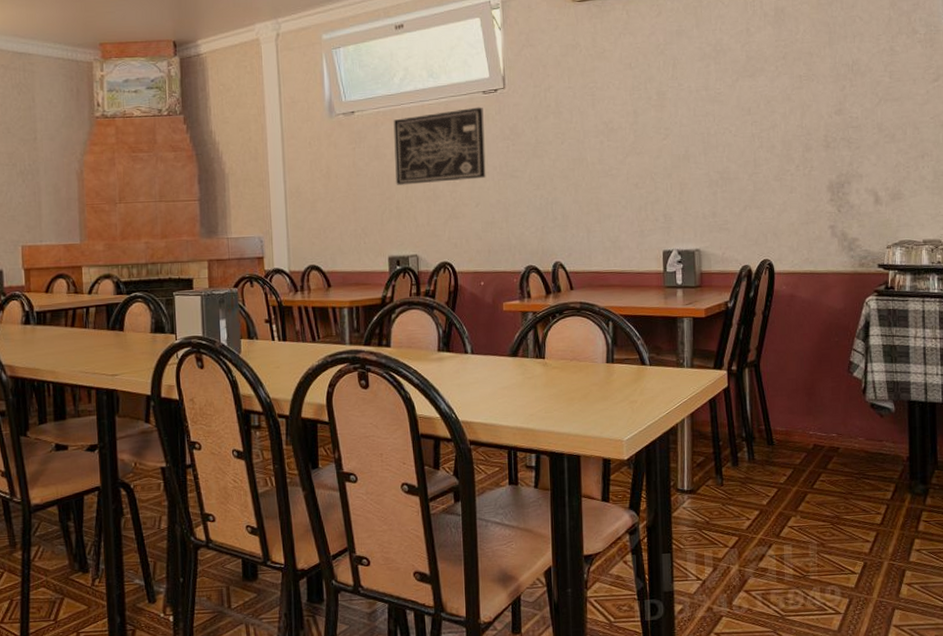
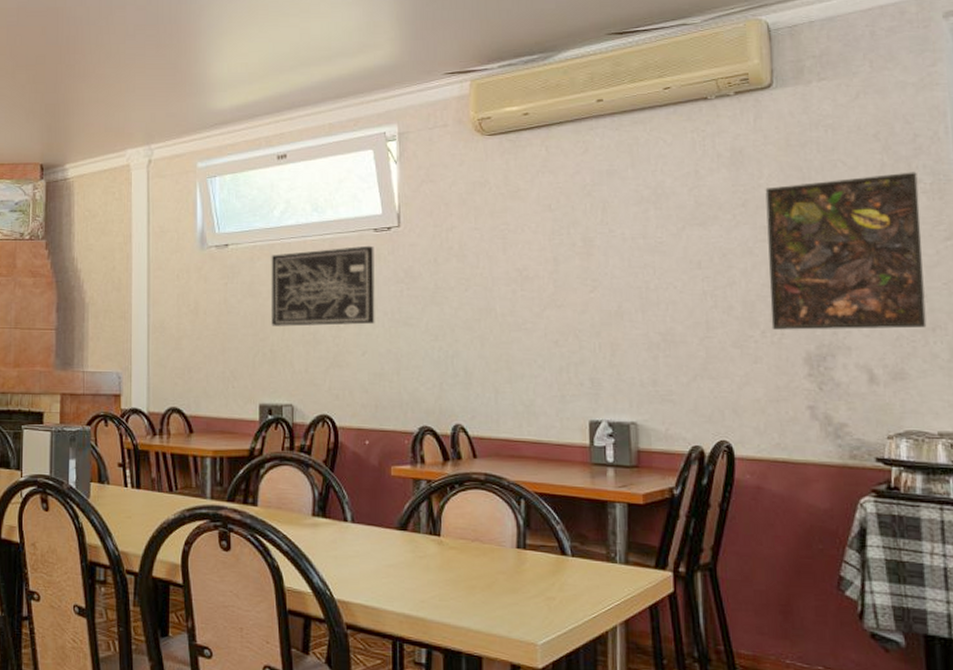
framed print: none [801,24,918,164] -> present [765,172,927,330]

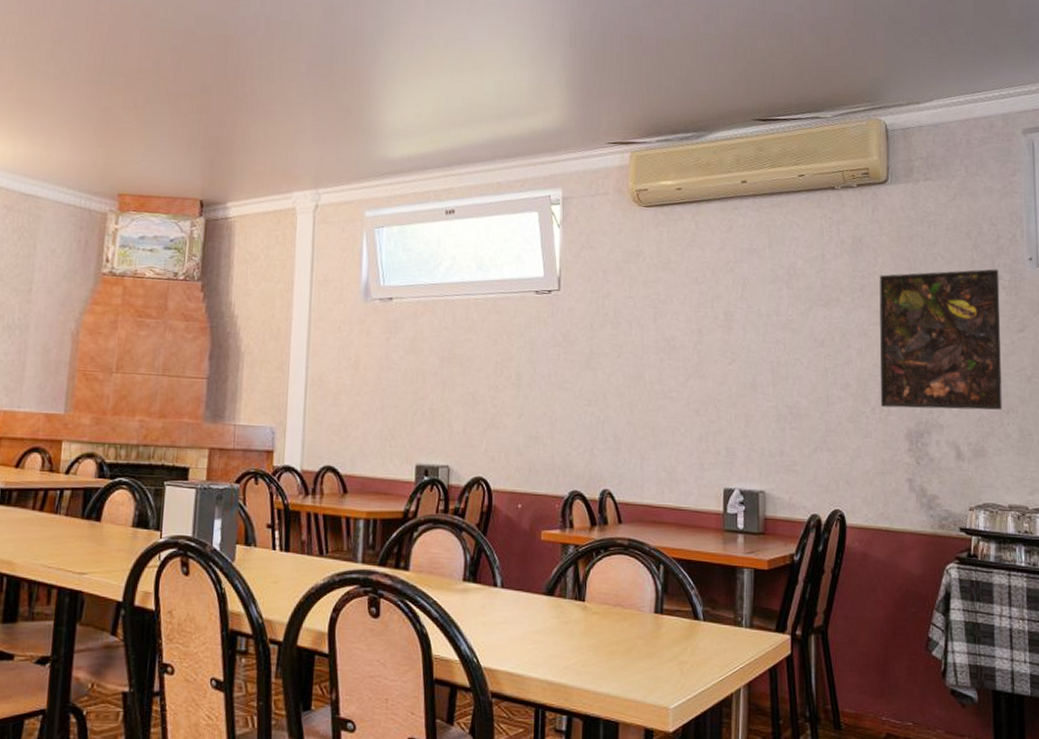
wall art: present [271,245,375,327] -> none [432,307,535,387]

